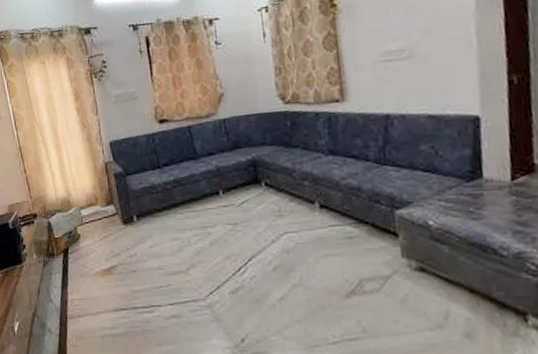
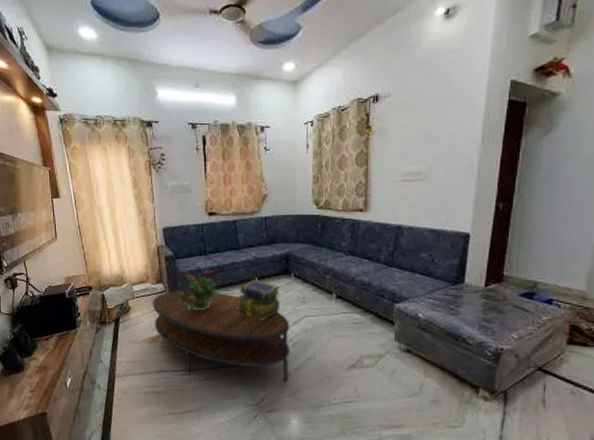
coffee table: none [103,210,272,315] -> present [152,290,290,381]
potted plant: none [132,186,177,235] -> present [179,270,218,311]
stack of books: none [199,192,253,240] -> present [236,279,281,320]

